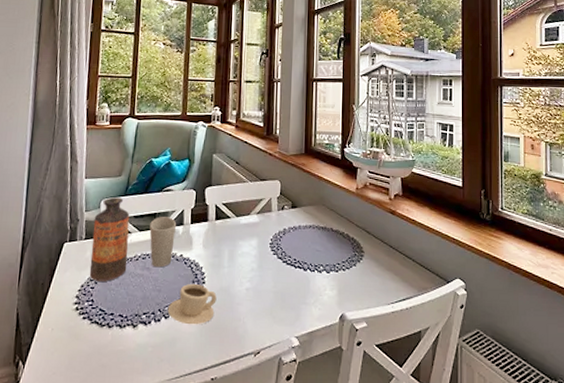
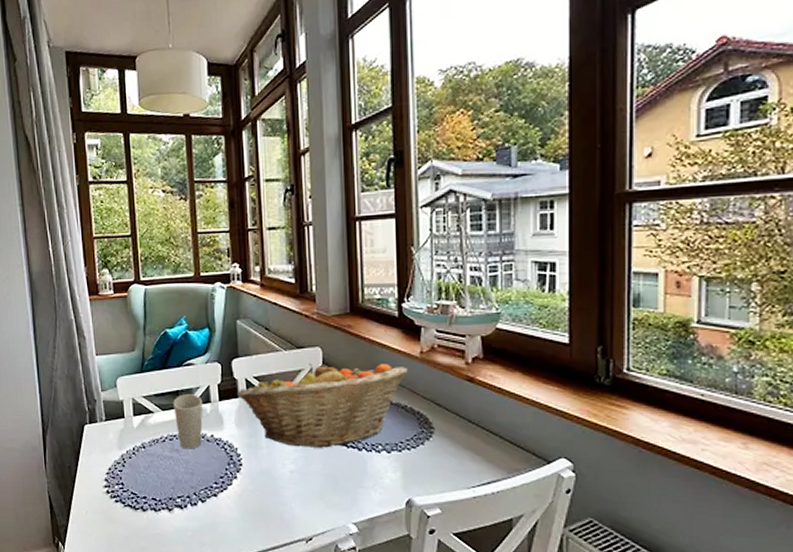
bottle: present [90,197,130,282] -> none [112,375,154,464]
cup: present [167,284,217,325] -> none [203,466,257,510]
fruit basket: none [206,193,347,268] -> present [236,363,408,448]

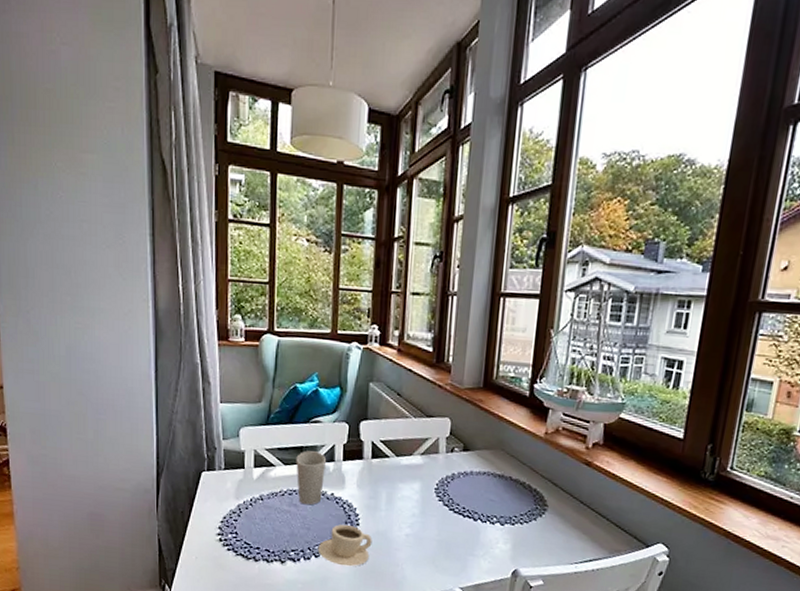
cup: none [203,466,257,510] -> present [318,525,372,567]
fruit basket: present [236,363,408,448] -> none [361,432,532,516]

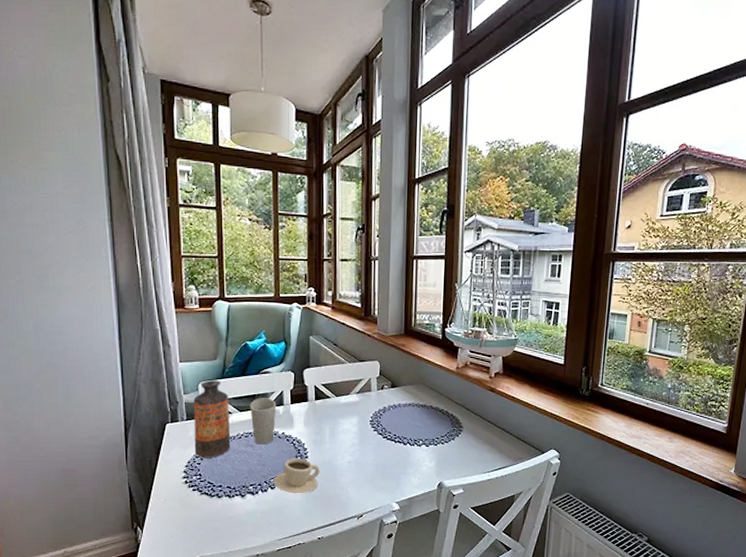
bottle: none [231,426,273,515] -> present [193,380,231,458]

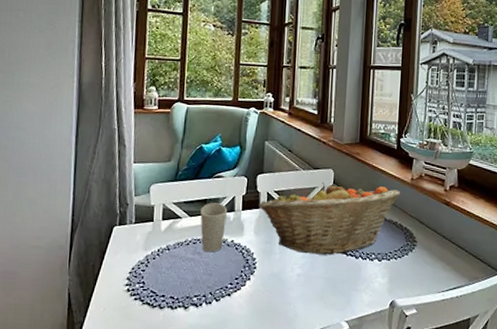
bottle: present [193,380,231,458] -> none [140,182,180,265]
cup: present [273,459,320,494] -> none [218,269,268,308]
fruit basket: none [306,374,447,443] -> present [258,182,401,255]

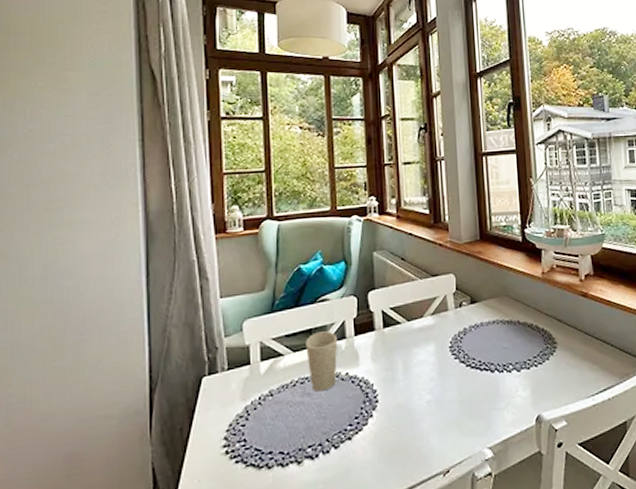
fruit basket: present [258,182,401,255] -> none [373,286,533,376]

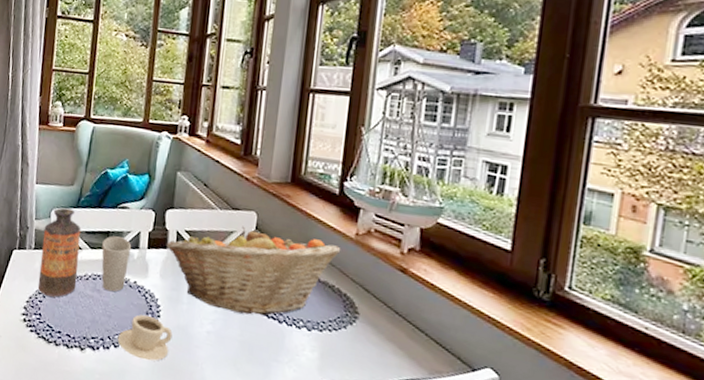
bottle: none [236,315,283,417] -> present [38,207,81,297]
cup: none [337,404,394,452] -> present [117,315,173,361]
fruit basket: none [373,286,533,376] -> present [166,226,341,316]

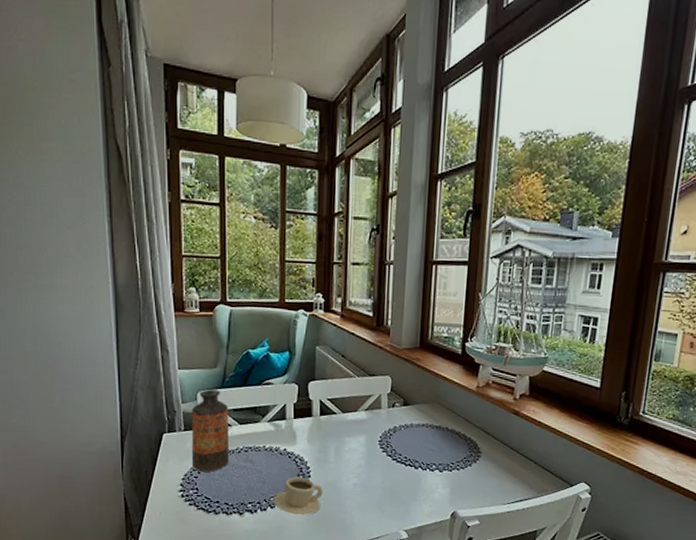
cup: present [101,236,132,292] -> none [250,410,279,461]
fruit basket: present [166,226,341,316] -> none [310,389,465,465]

